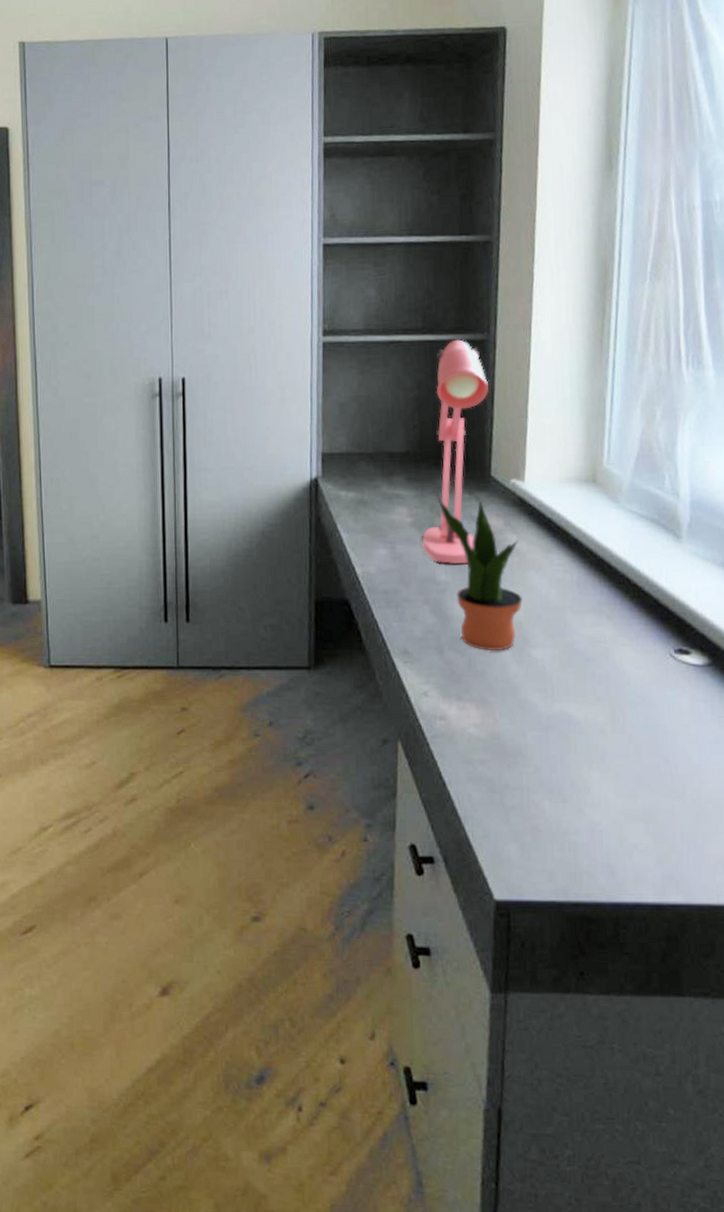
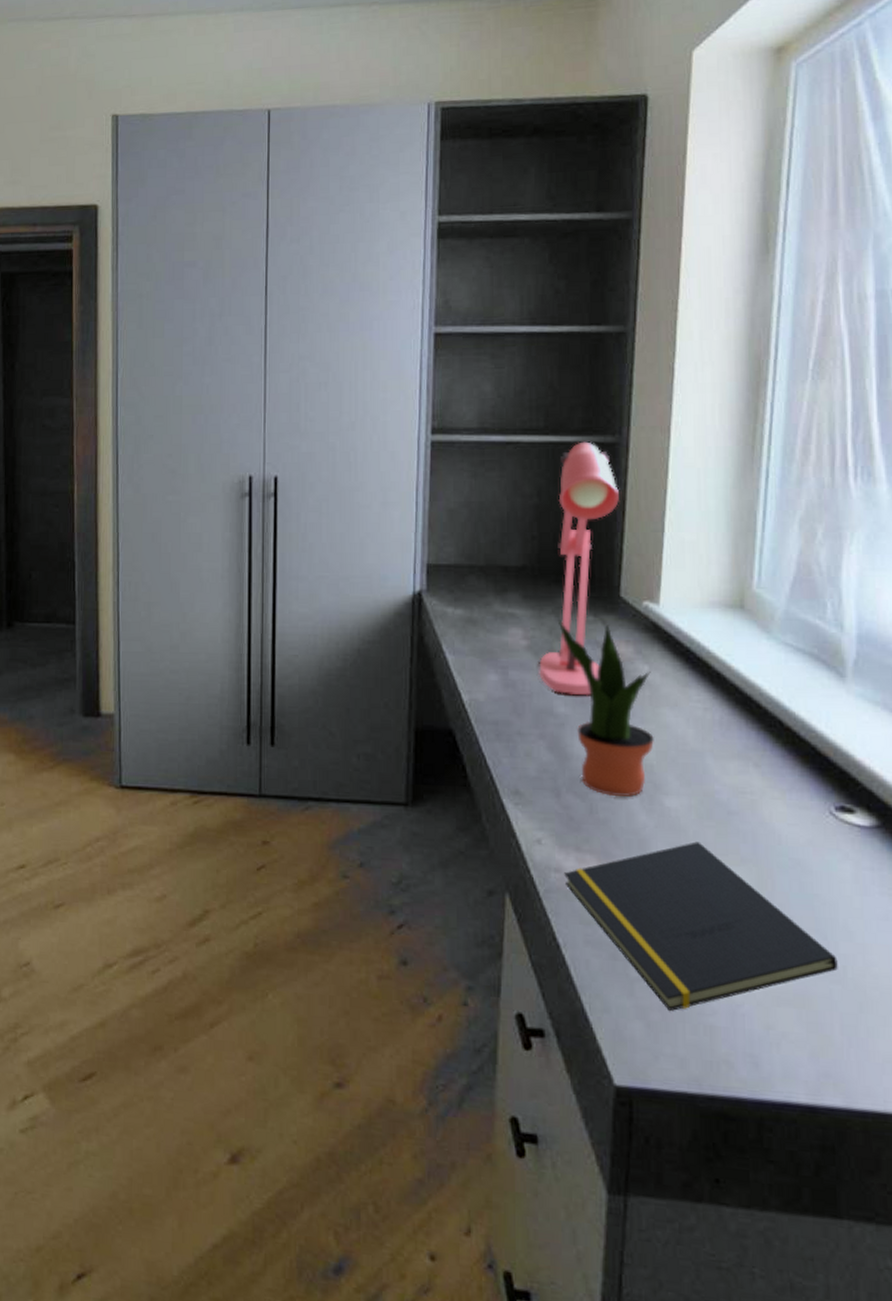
notepad: none [447,686,678,834] -> present [563,841,838,1012]

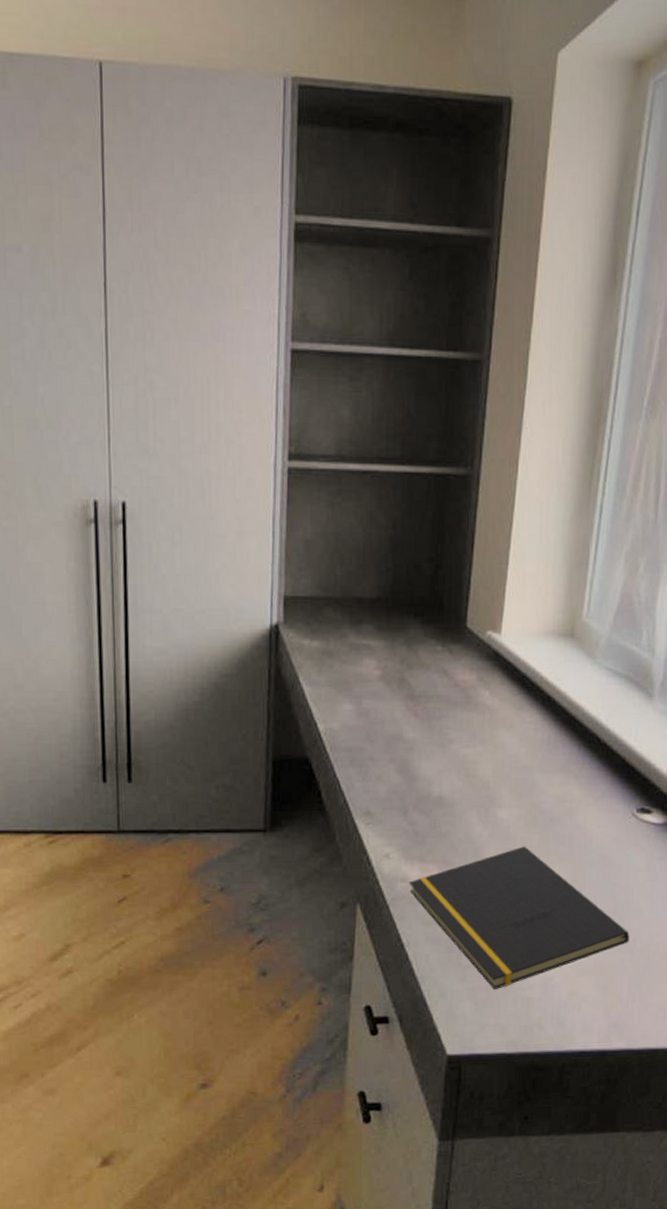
desk lamp: present [539,441,619,696] -> none [390,473,469,721]
potted plant: present [559,619,654,797] -> none [410,649,491,811]

